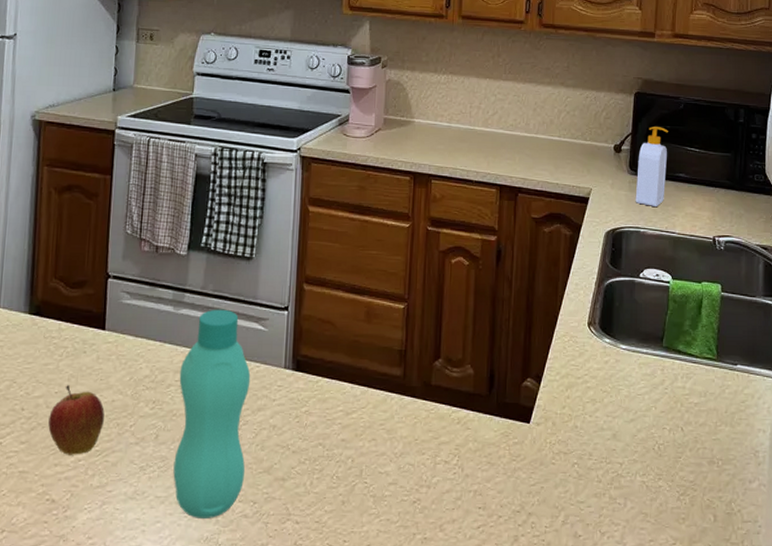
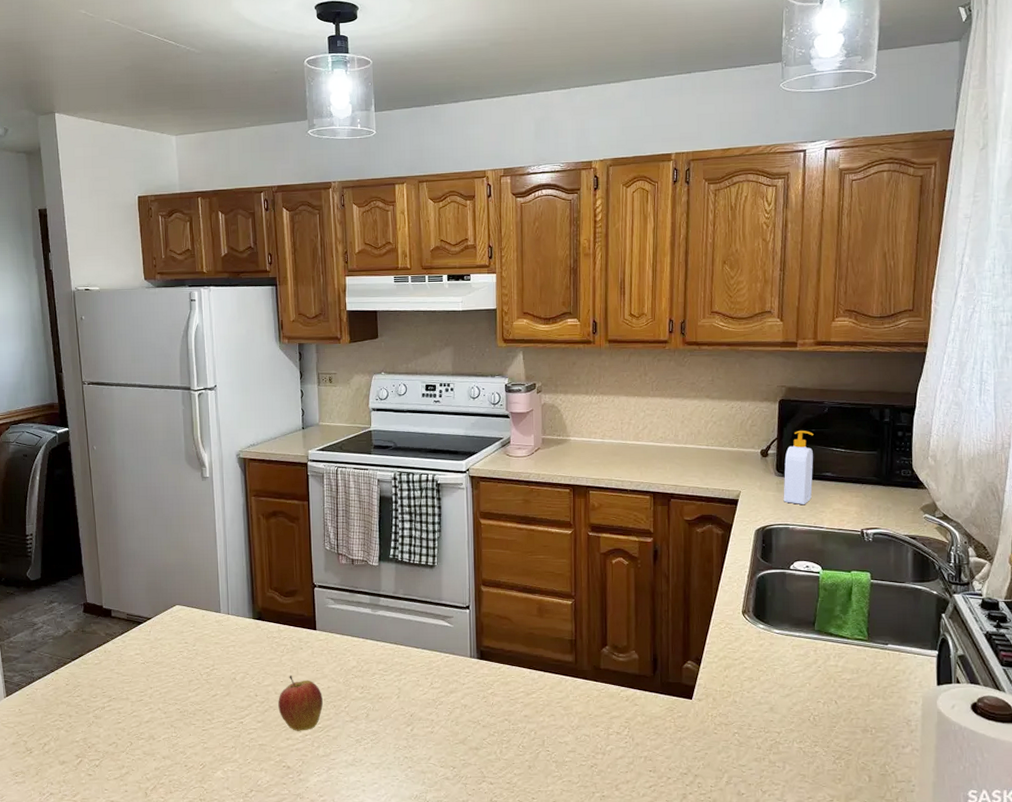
bottle: present [173,309,251,518] -> none [381,610,443,780]

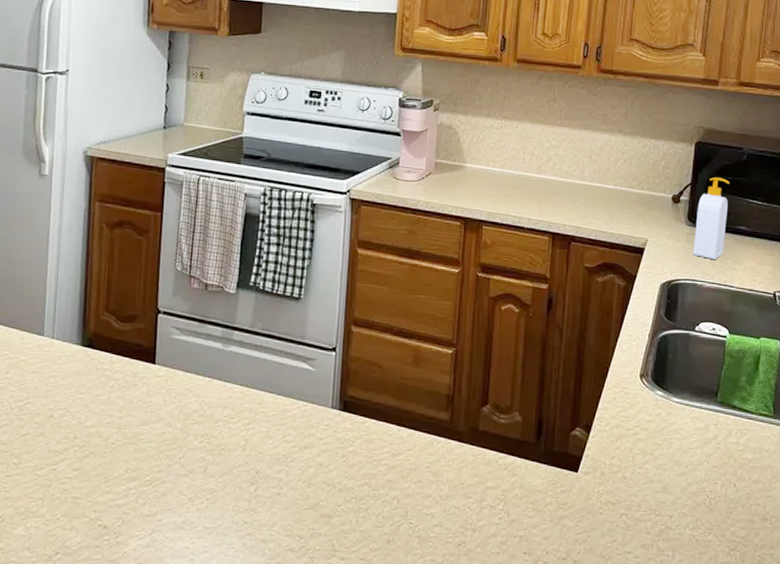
fruit: present [278,674,323,731] -> none [100,415,155,484]

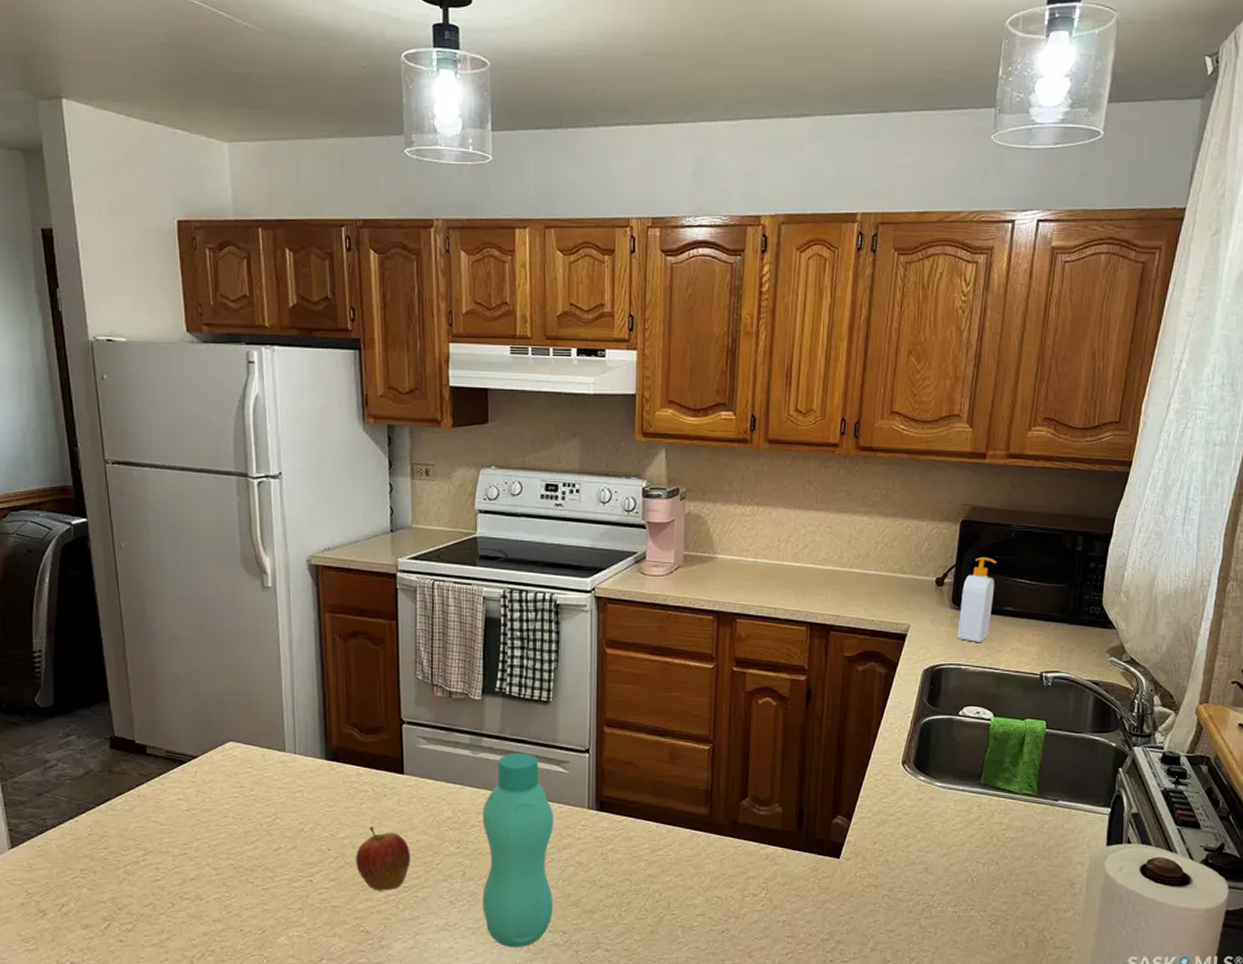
fruit: none [100,415,155,484] -> present [356,826,410,891]
bottle: none [221,347,298,551] -> present [482,752,554,947]

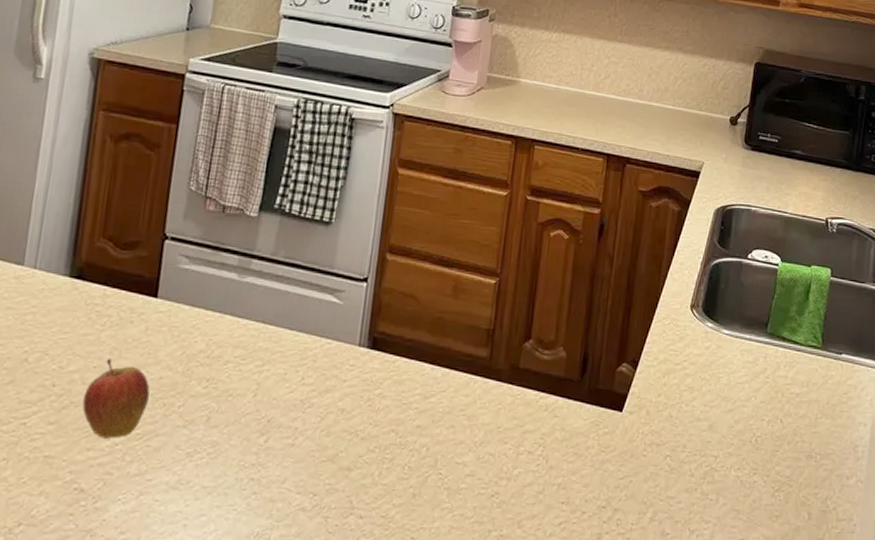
bottle: present [482,752,554,947] -> none [224,278,321,512]
soap bottle: present [957,557,997,643] -> none [748,99,787,185]

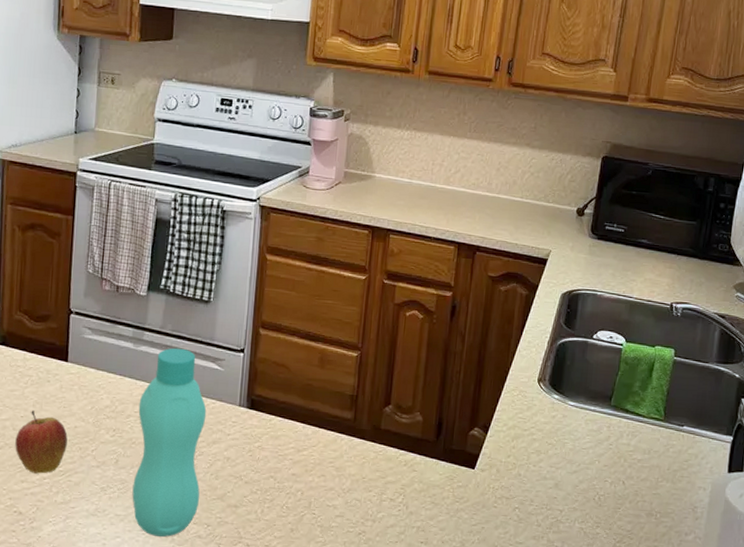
bottle: none [224,278,321,512] -> present [132,348,207,537]

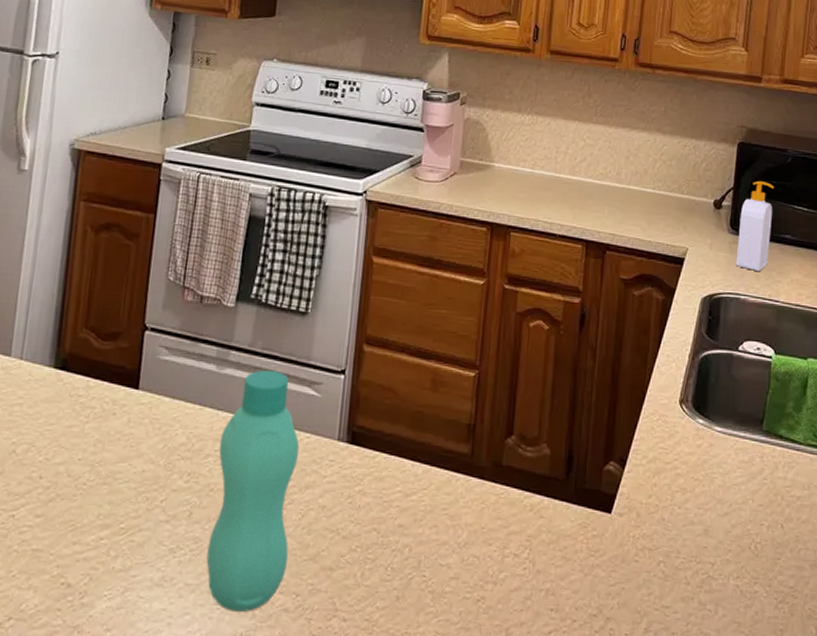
fruit: present [15,409,68,474] -> none [68,450,133,533]
soap bottle: none [594,191,634,272] -> present [736,181,774,272]

